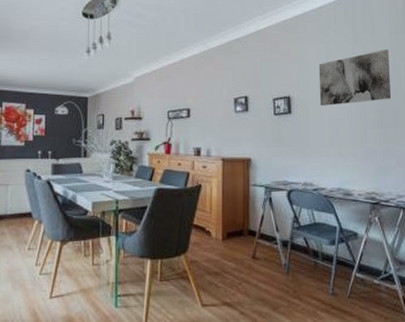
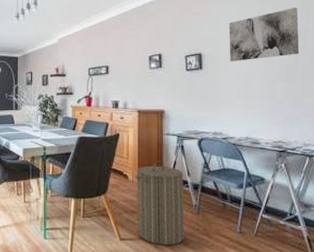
laundry hamper: none [218,214,272,312] -> present [134,160,184,246]

